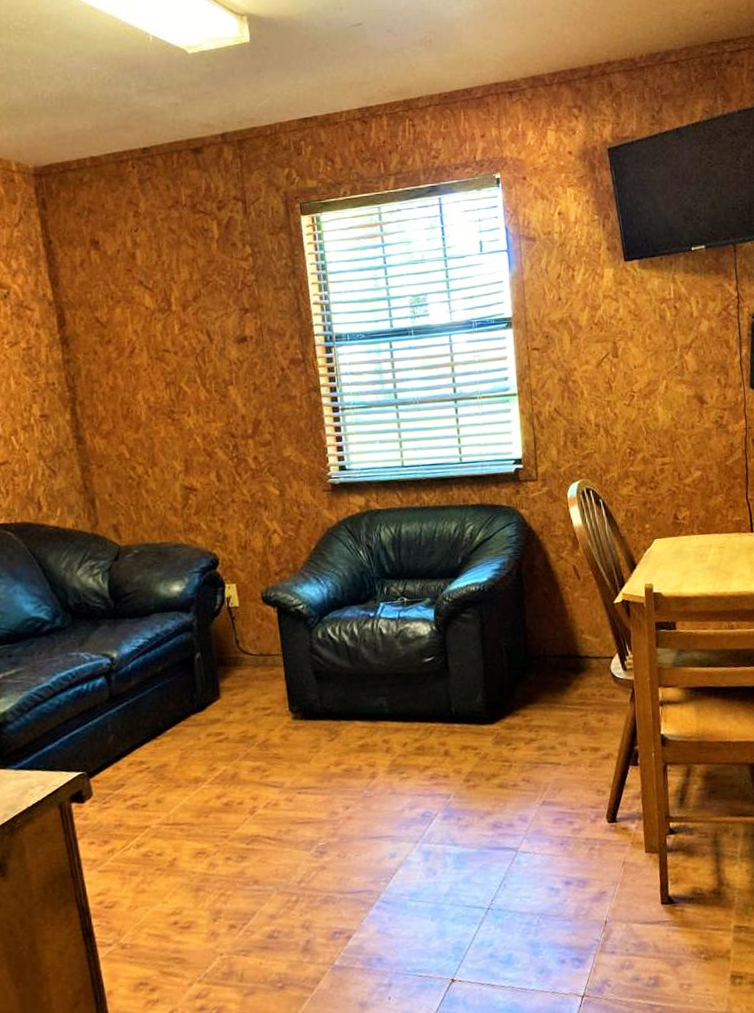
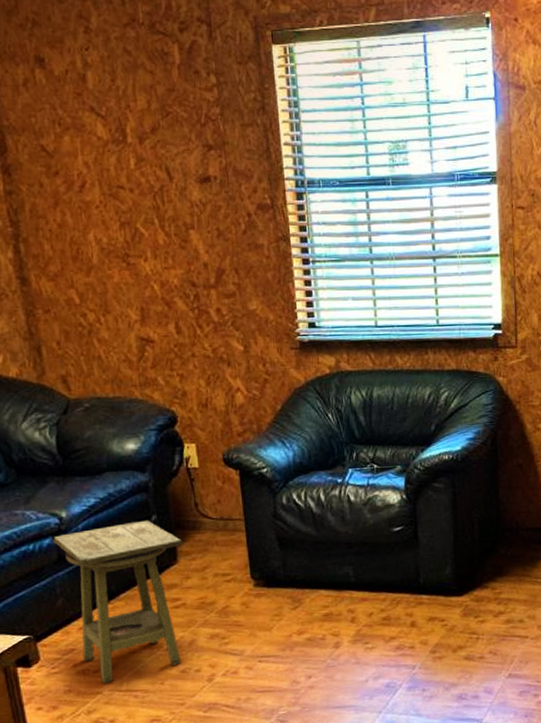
side table: none [105,658,225,818] -> present [53,520,183,684]

